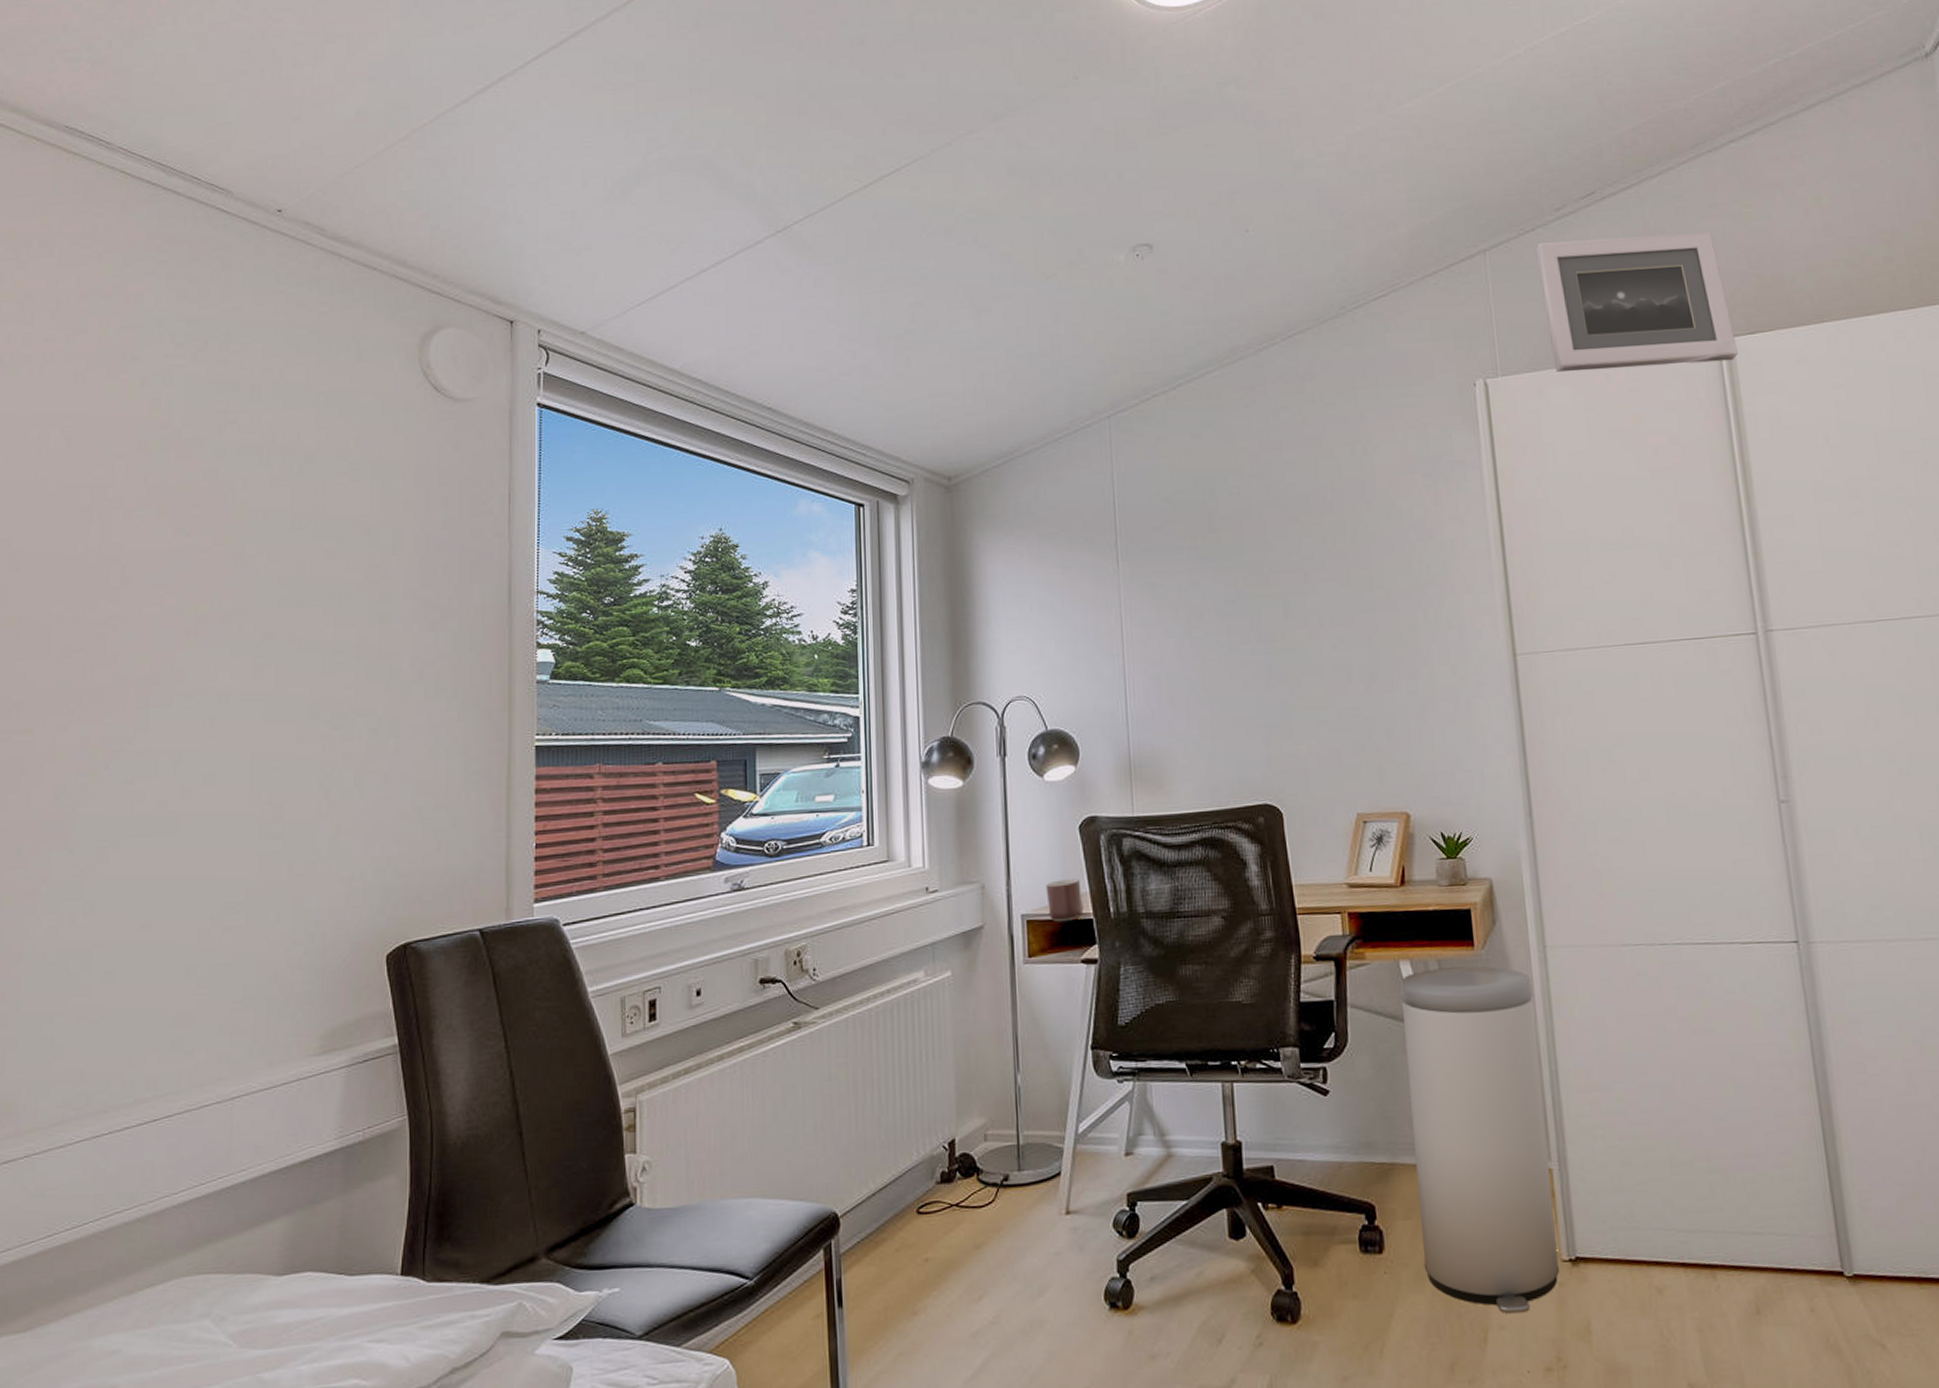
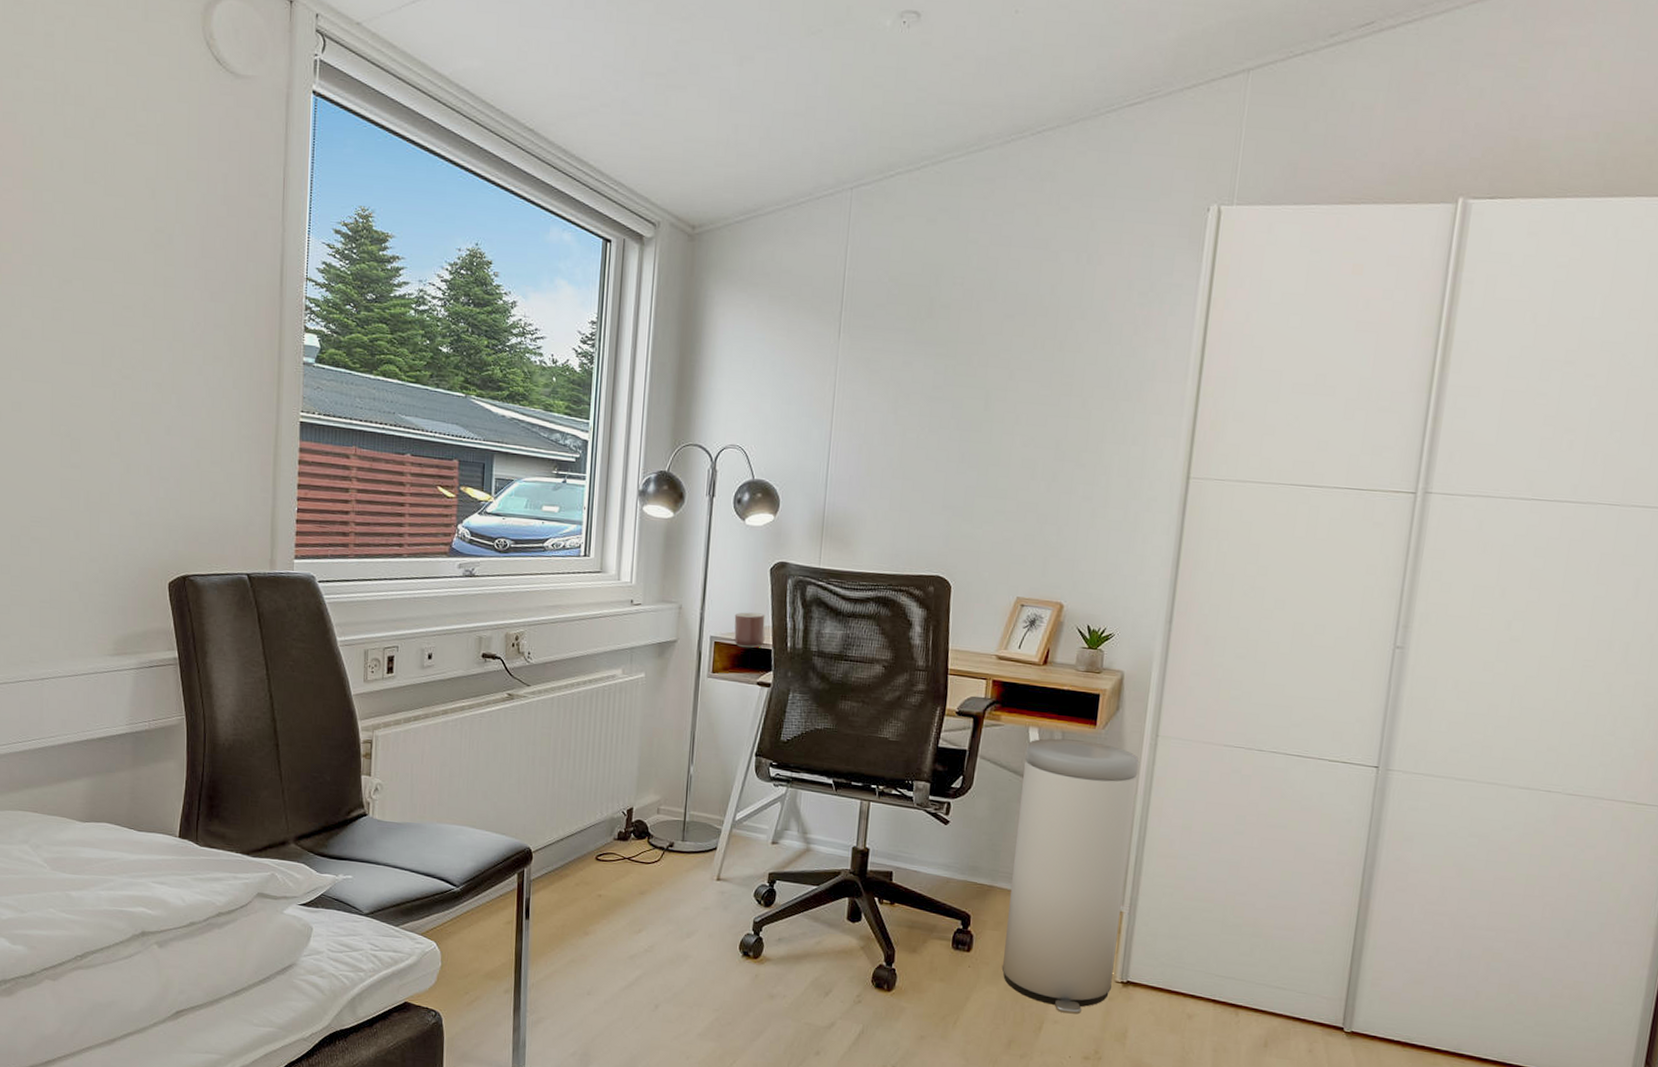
picture frame: present [1535,231,1738,373] -> none [1290,70,1481,224]

